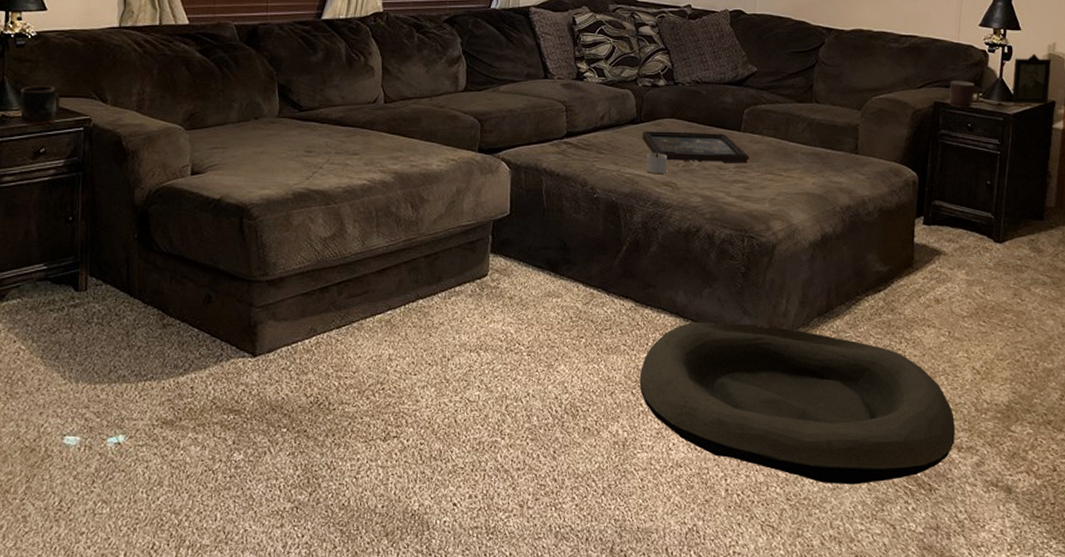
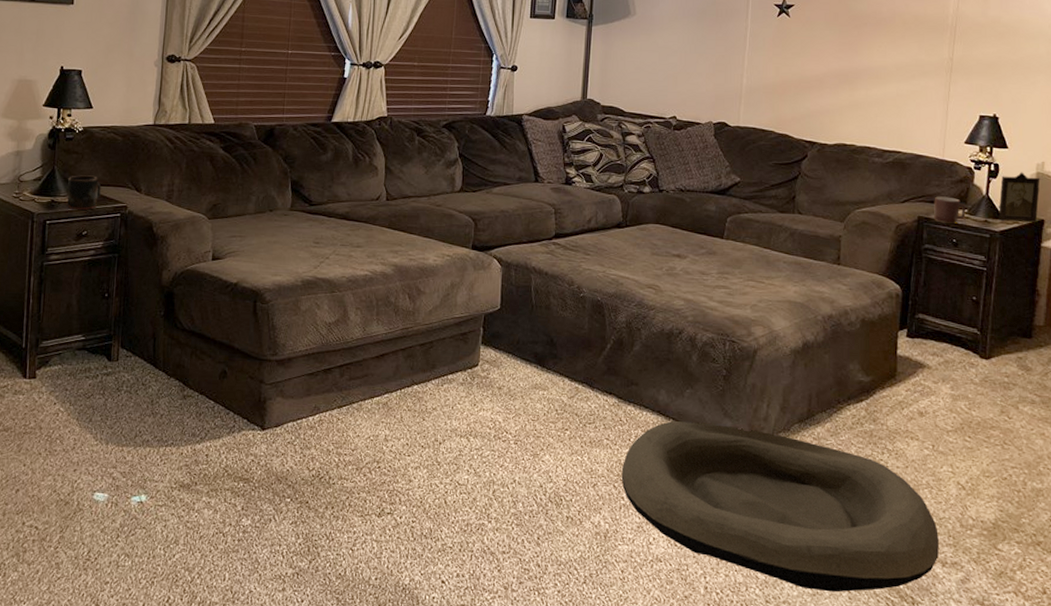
decorative tray: present [642,131,749,164] -> none [627,235,731,270]
candle: present [646,153,668,173] -> none [631,256,652,276]

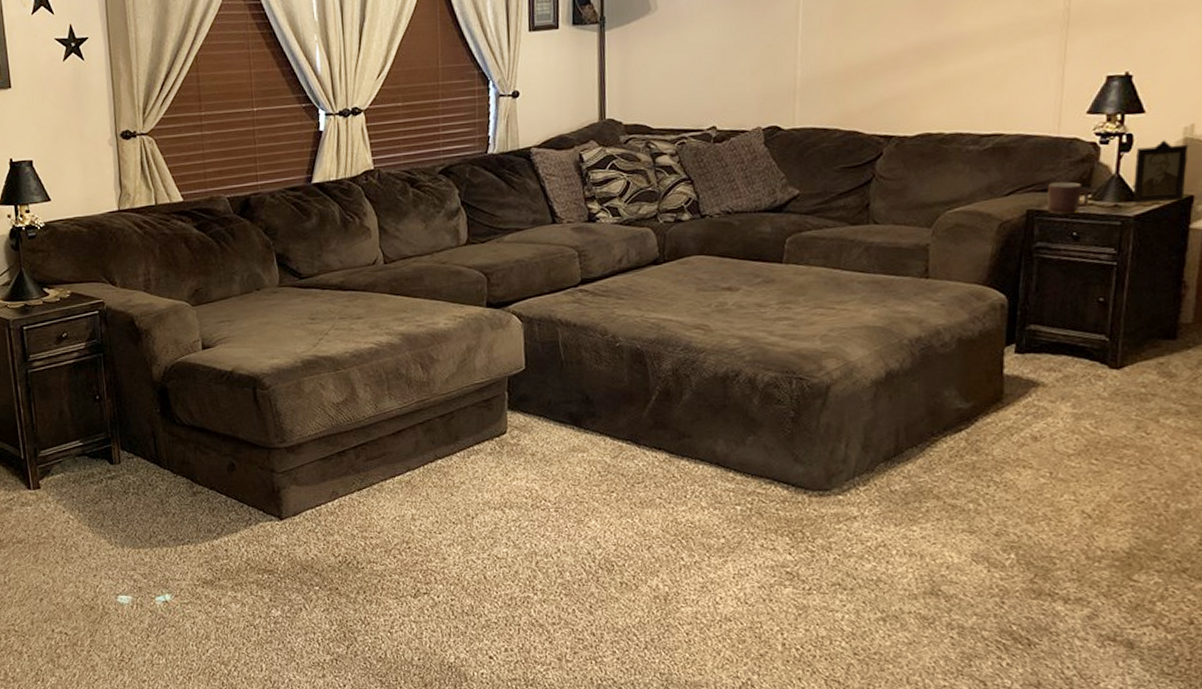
mug: present [67,175,102,210] -> none [38,273,75,312]
dog bed: present [621,421,939,593] -> none [678,471,1060,640]

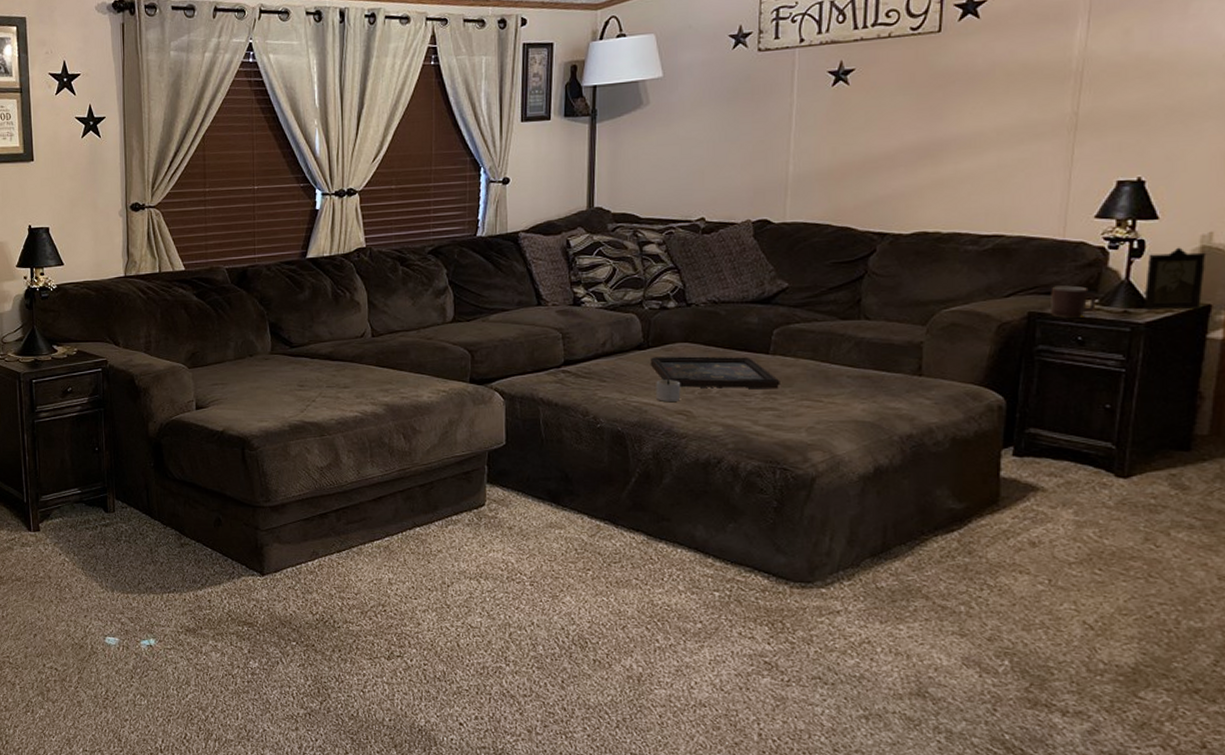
decorative tray: none [666,267,794,301] -> present [649,356,780,389]
candle: none [673,294,698,317] -> present [656,380,681,401]

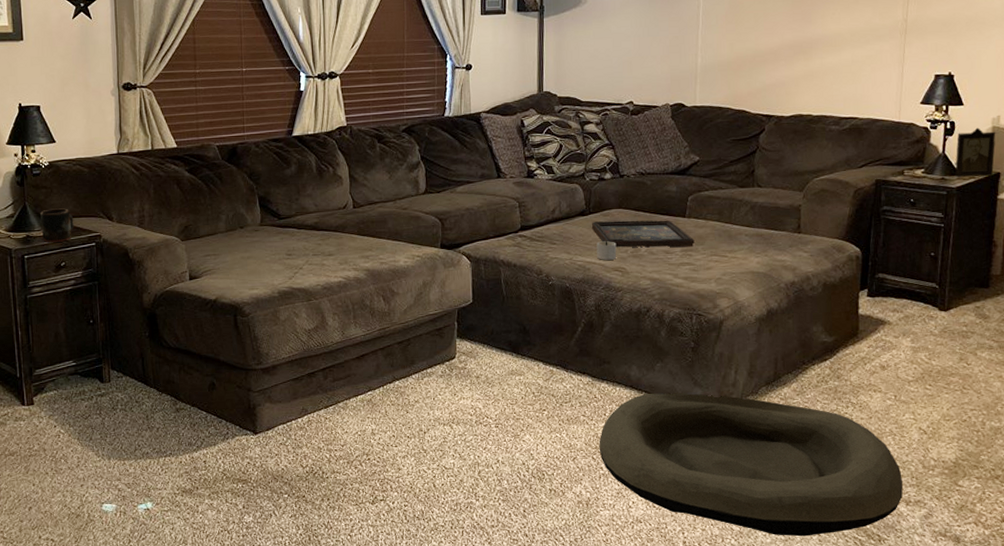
mug: none [48,332,81,367] -> present [40,208,74,242]
dog bed: none [654,558,1057,742] -> present [599,393,903,537]
mug: present [1051,285,1096,319] -> none [891,158,923,185]

